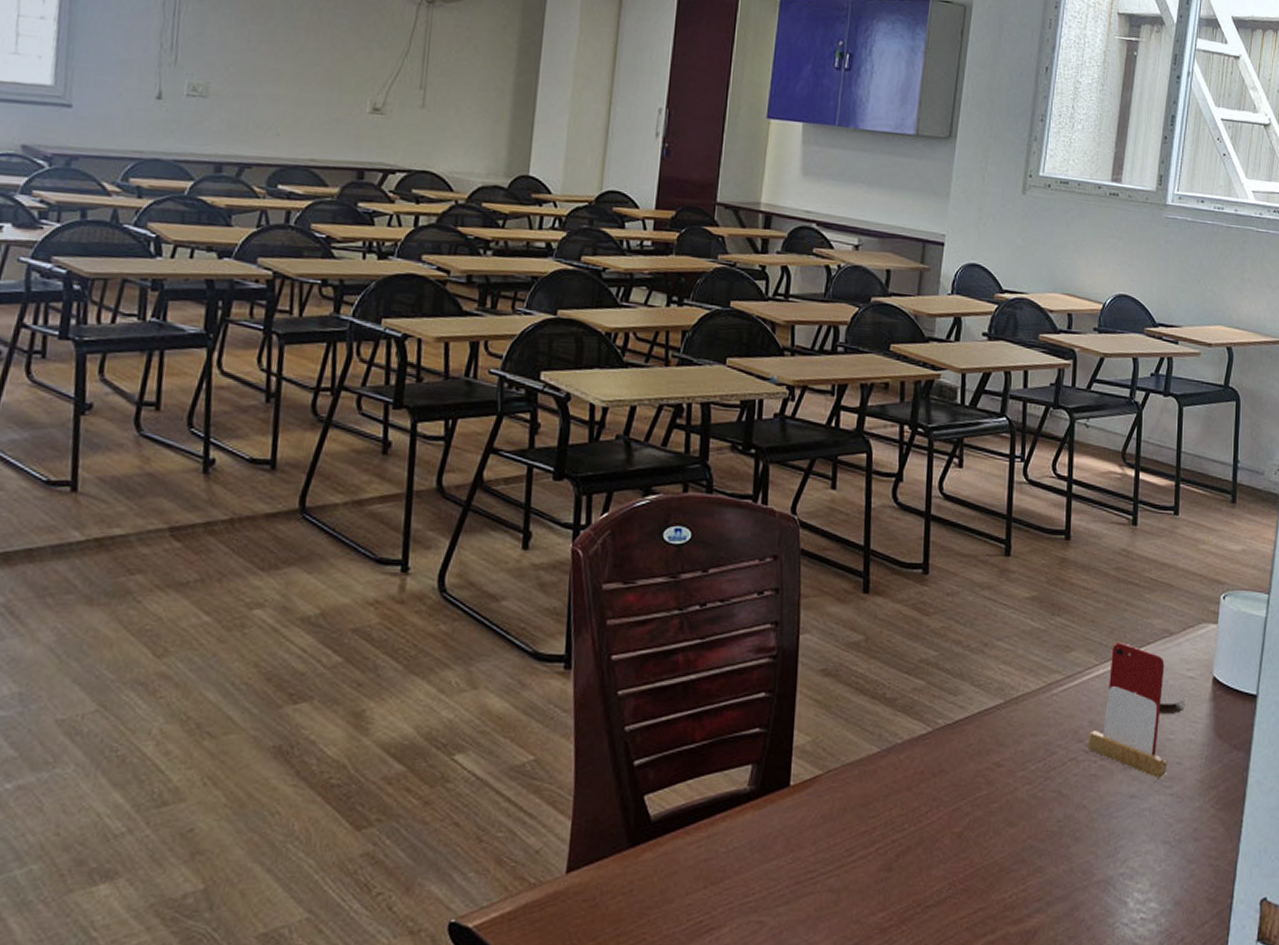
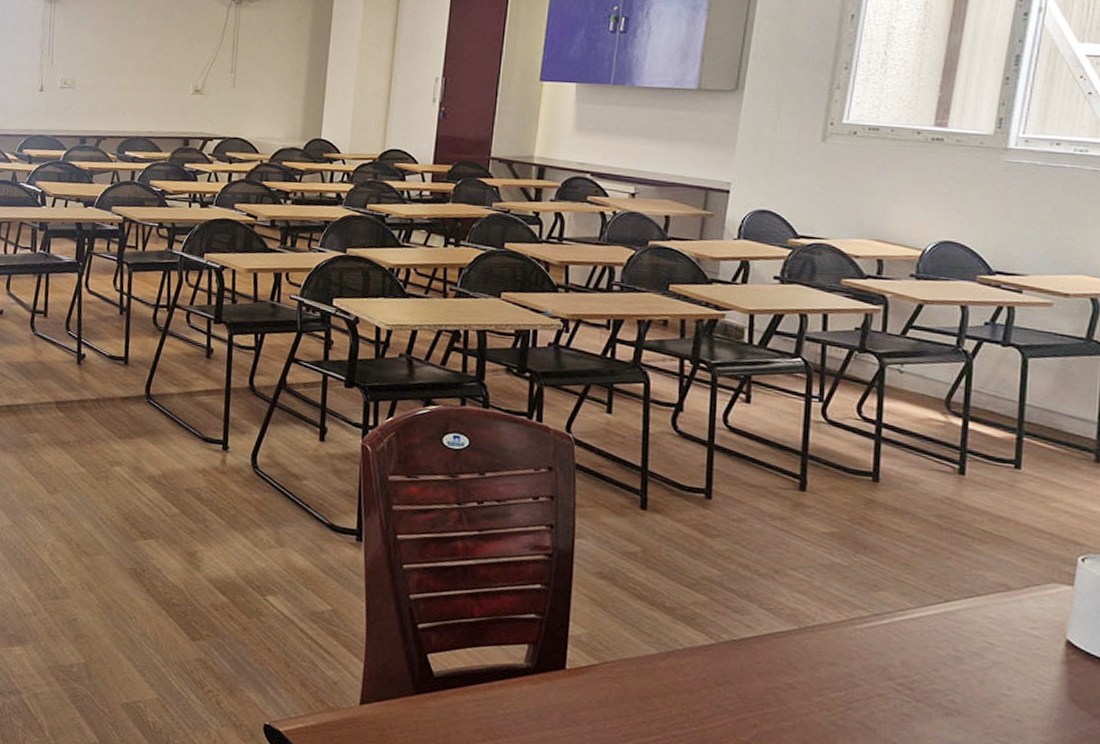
smartphone: present [1088,641,1167,778] -> none [899,588,1003,732]
coaster: present [1159,679,1186,714] -> none [992,633,1029,671]

